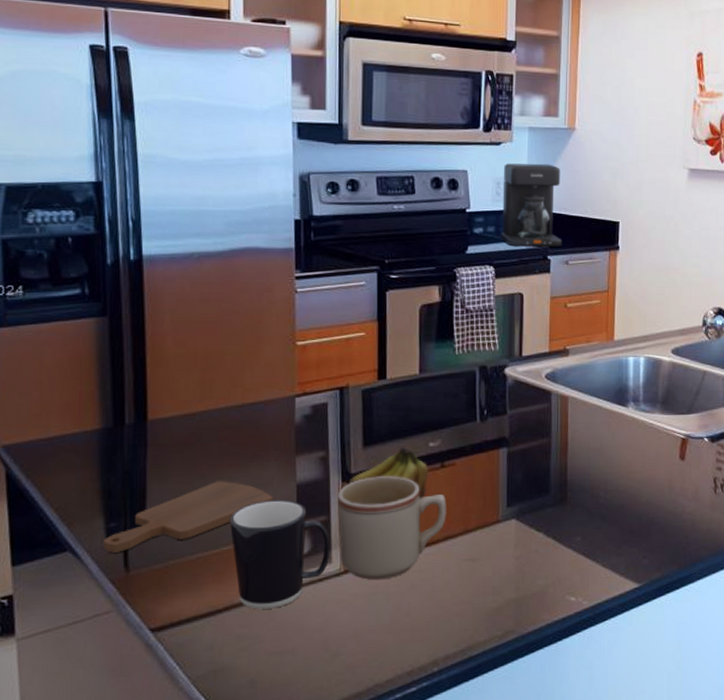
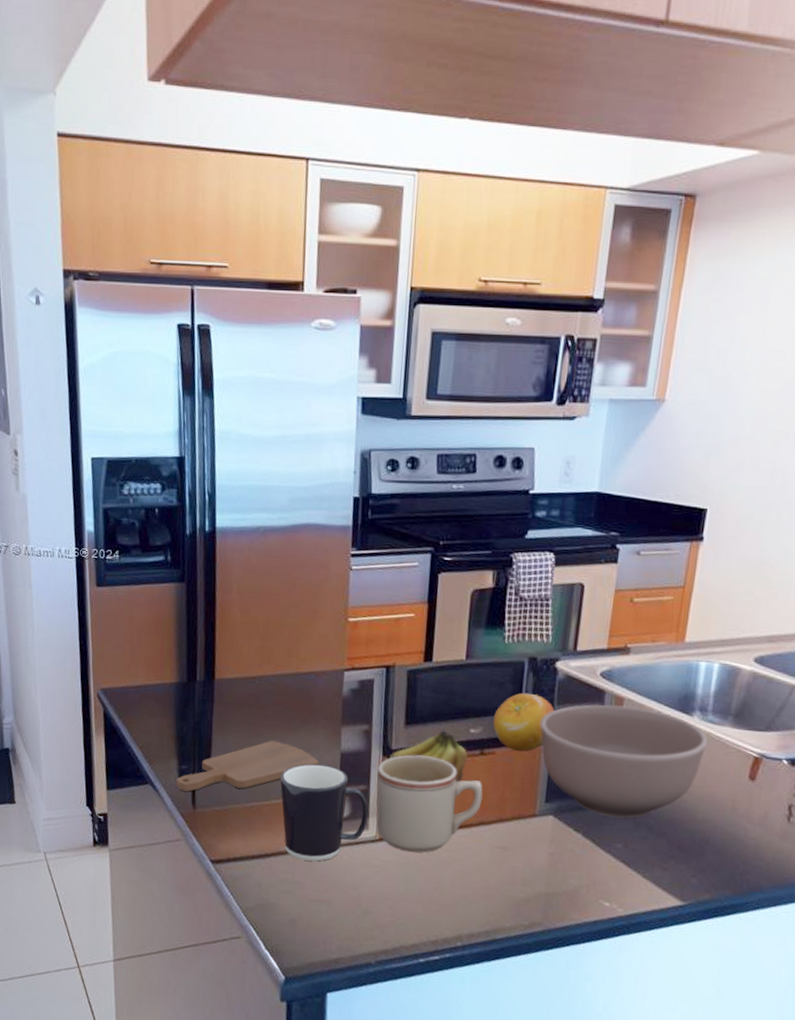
fruit: none [451,401,508,460] -> present [493,692,555,752]
bowl: none [495,404,643,513] -> present [540,703,708,819]
coffee maker: present [501,163,562,248] -> none [565,440,642,536]

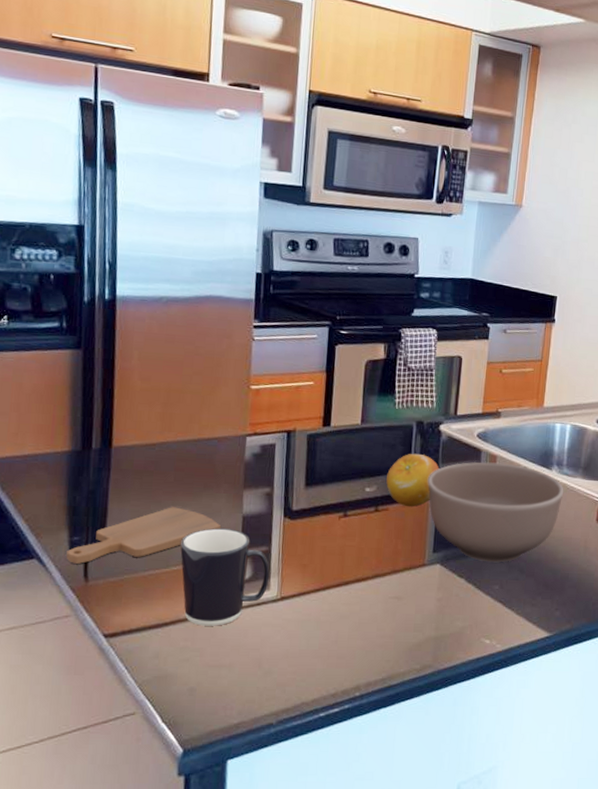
mug: present [376,754,483,853] -> none [278,514,378,609]
fruit: present [388,730,468,783] -> none [289,490,364,539]

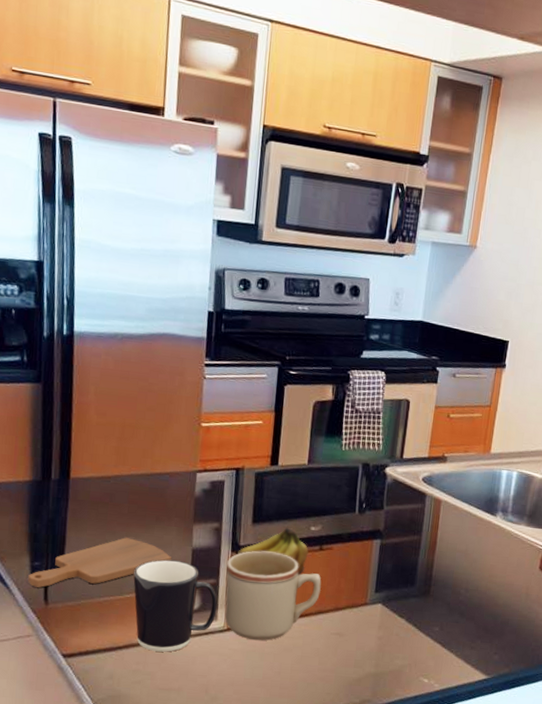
mug: none [278,514,378,609] -> present [225,550,322,641]
fruit: none [289,490,364,539] -> present [236,528,309,576]
fruit: present [386,453,440,507] -> none [331,494,384,548]
bowl: present [427,461,564,563] -> none [371,505,508,605]

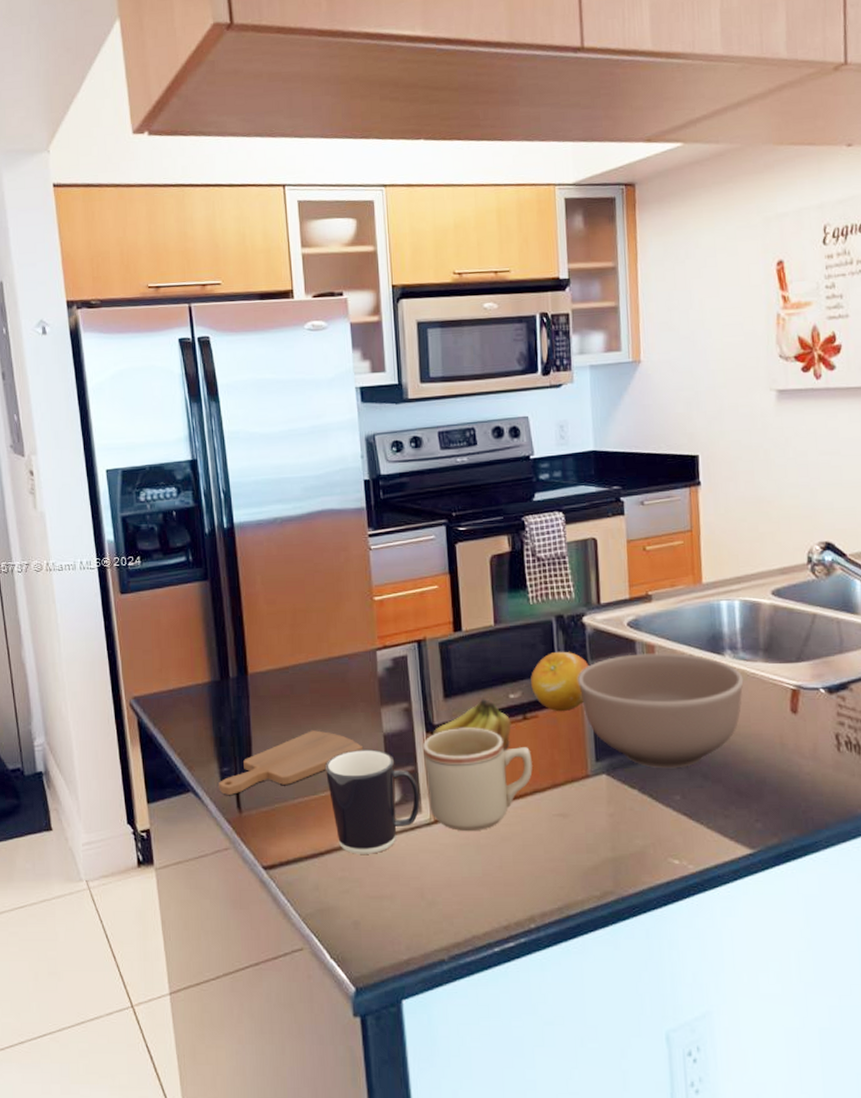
fruit: none [331,494,384,548] -> present [531,651,589,712]
bowl: none [371,505,508,605] -> present [577,653,744,769]

